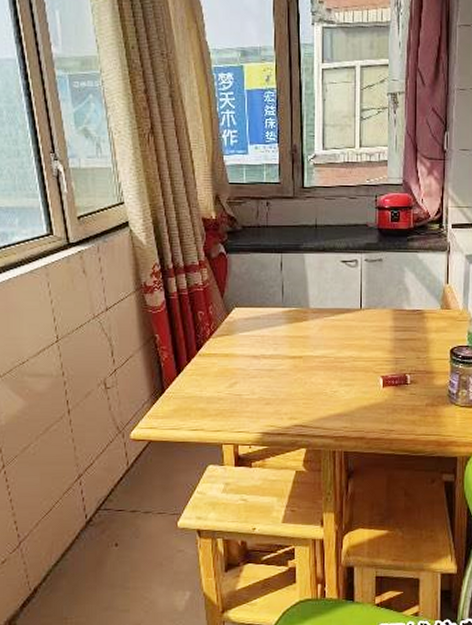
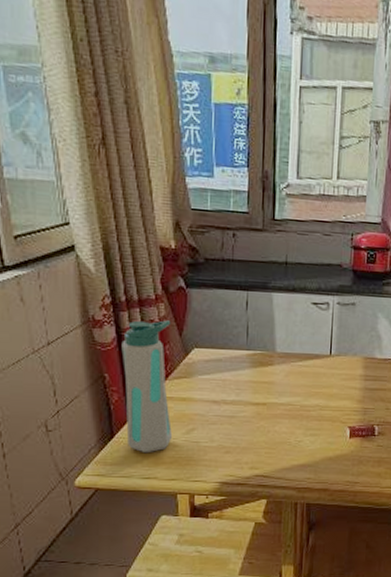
water bottle: none [170,283,216,407] -> present [121,320,172,454]

